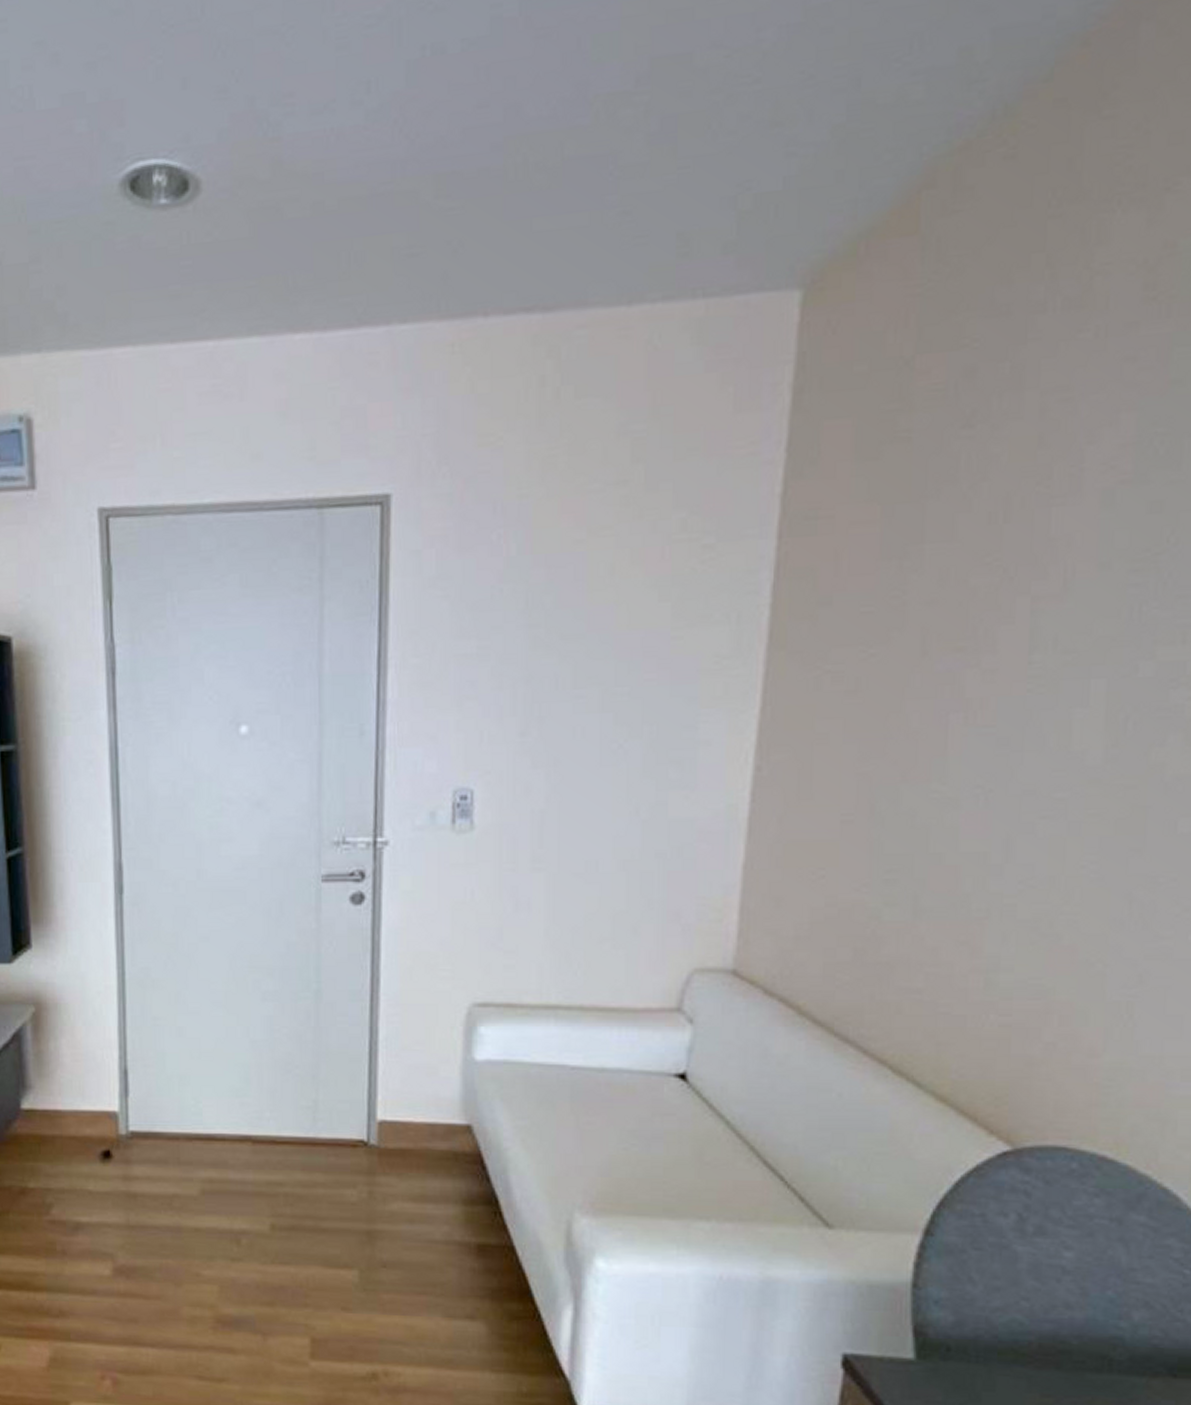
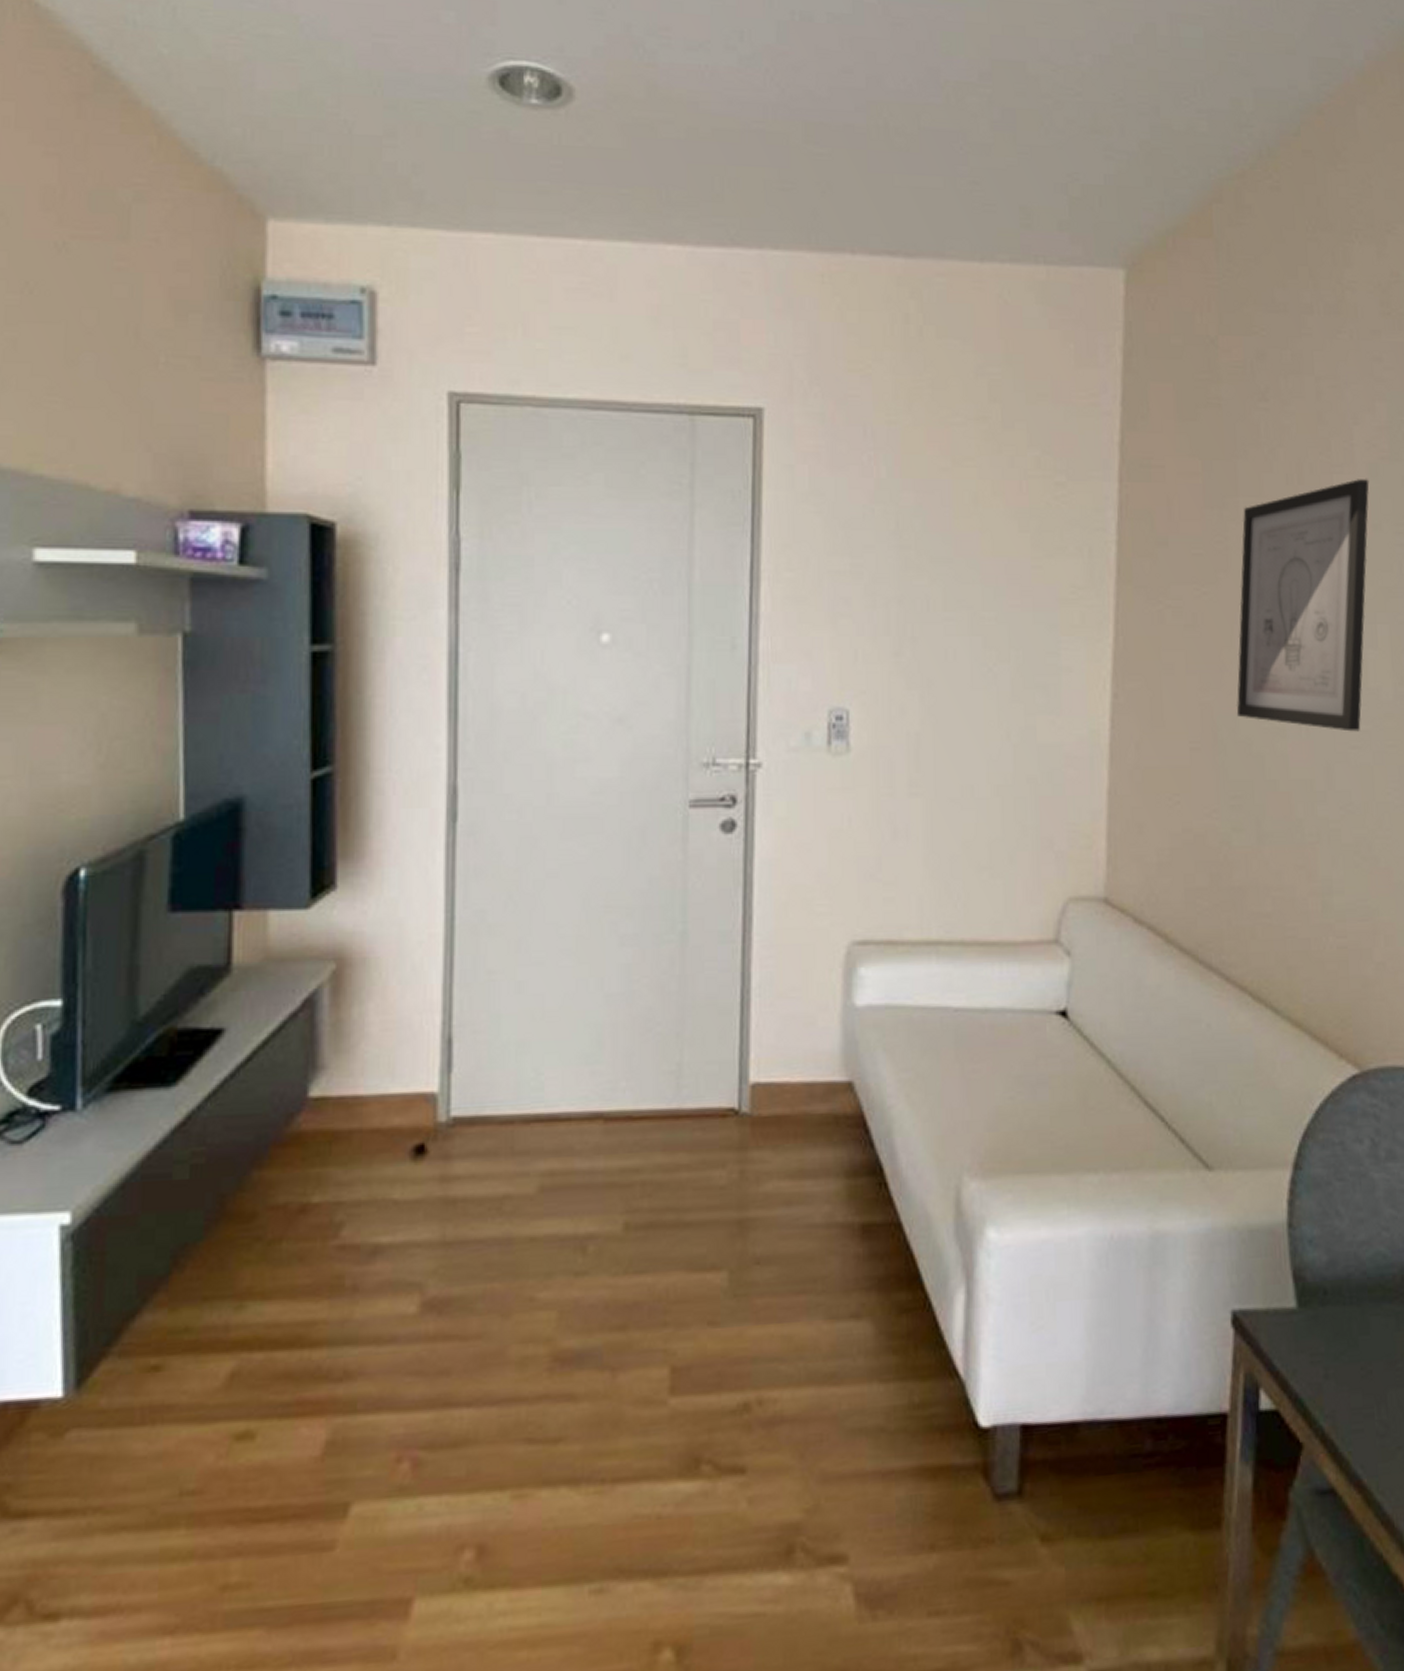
wall art: none [900,508,1101,800] -> present [1236,478,1370,732]

